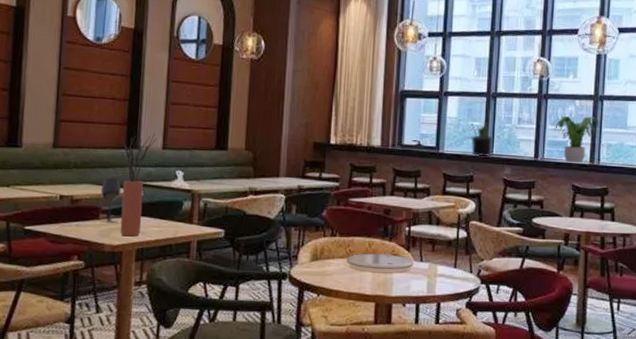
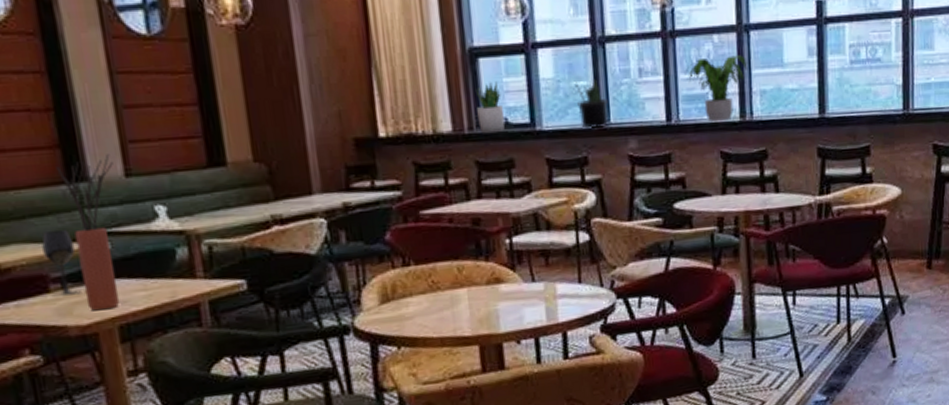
plate: present [347,253,413,274] -> none [430,278,523,308]
planter: none [399,115,419,151] -> present [475,82,505,134]

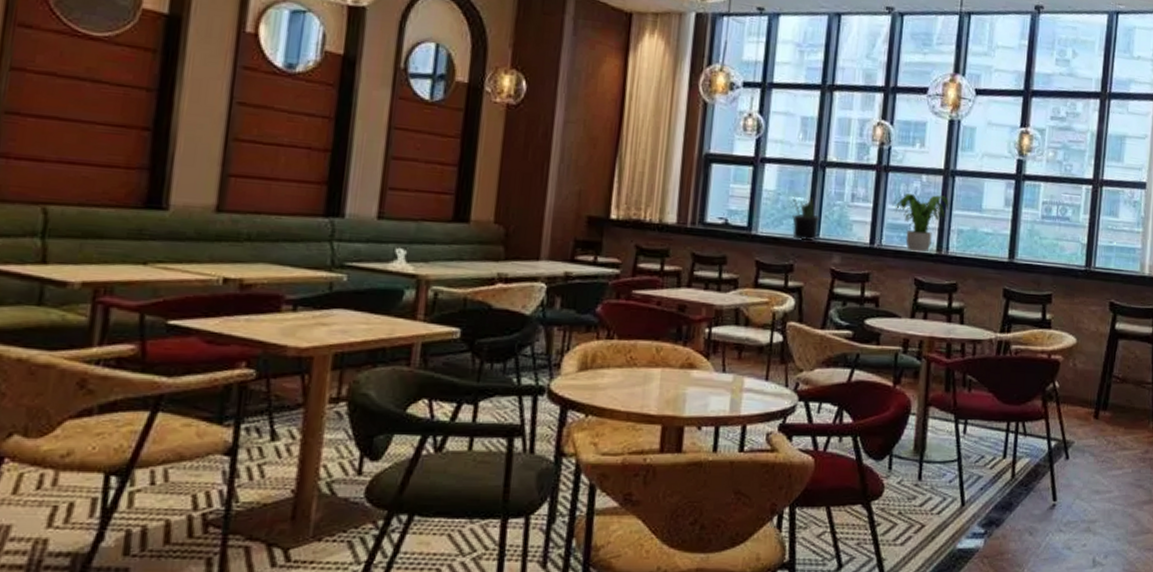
wineglass: present [41,230,81,298] -> none [280,257,316,319]
vase: present [56,154,120,311] -> none [310,196,370,337]
planter: present [475,82,505,134] -> none [701,186,726,231]

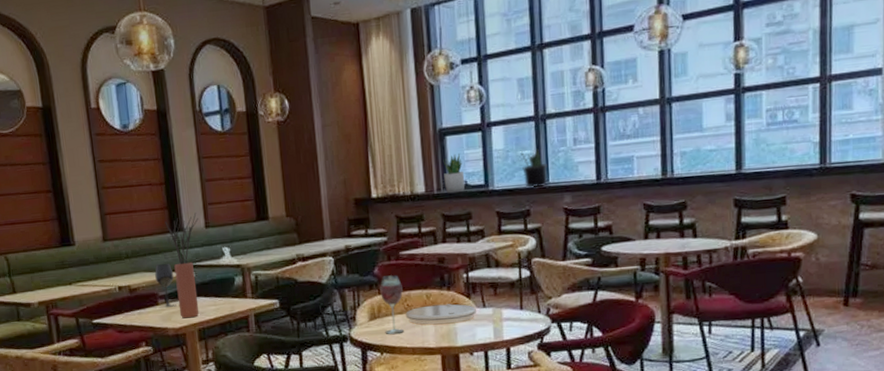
wineglass: none [280,257,316,319] -> present [155,264,176,309]
vase: none [310,196,370,337] -> present [165,213,200,319]
wineglass: none [595,317,629,393] -> present [380,275,404,335]
plate: none [626,361,714,388] -> present [406,304,476,326]
planter: none [701,186,726,231] -> present [443,154,465,194]
potted plant: present [892,194,951,252] -> none [613,123,671,180]

